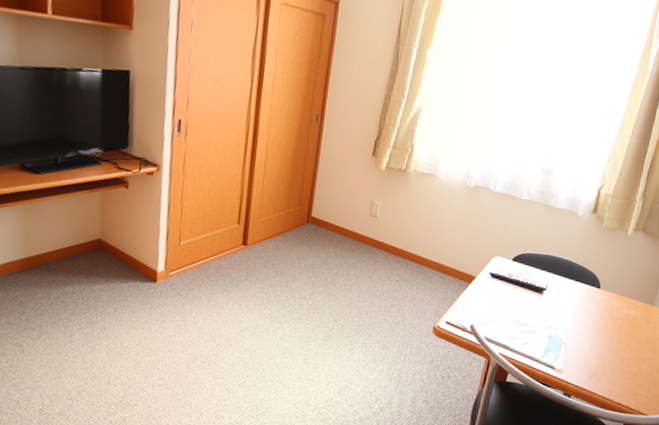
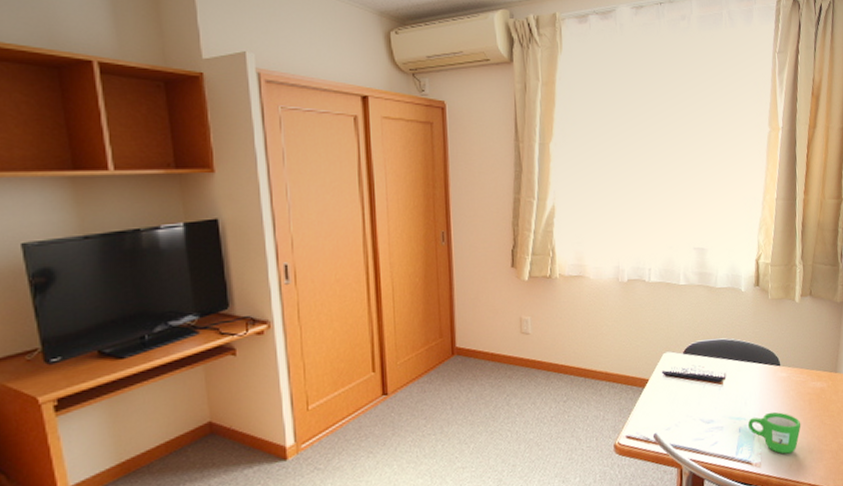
mug: none [558,327,609,367] -> present [748,411,801,454]

